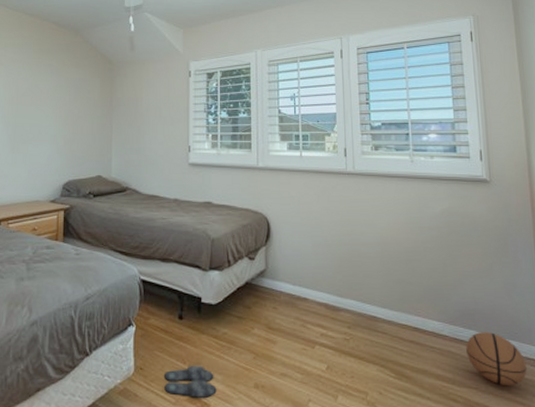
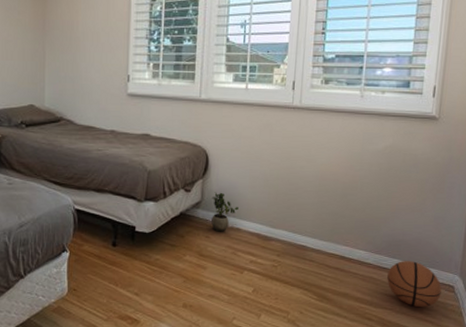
slippers: present [164,365,217,399] -> none [97,287,147,316]
potted plant: none [276,259,304,302] -> present [211,192,238,232]

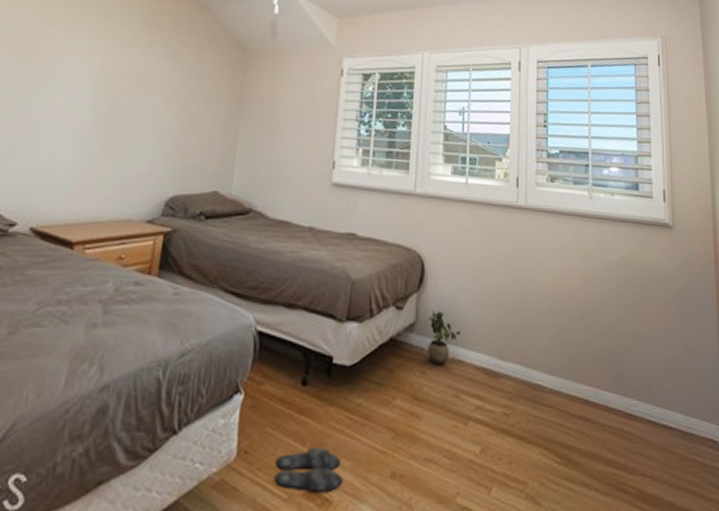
slippers: none [97,287,147,316] -> present [274,447,343,494]
basketball: present [387,261,442,308] -> none [641,406,705,474]

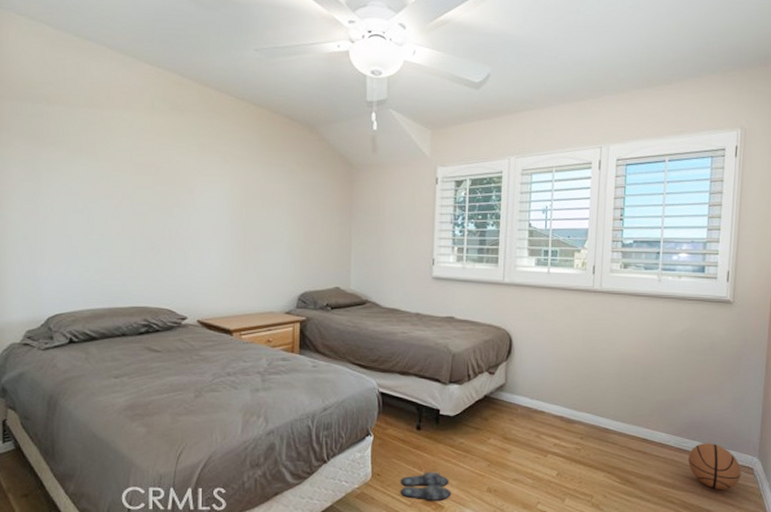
potted plant: present [428,310,460,366] -> none [515,374,542,415]
basketball: none [641,406,705,474] -> present [688,443,741,490]

